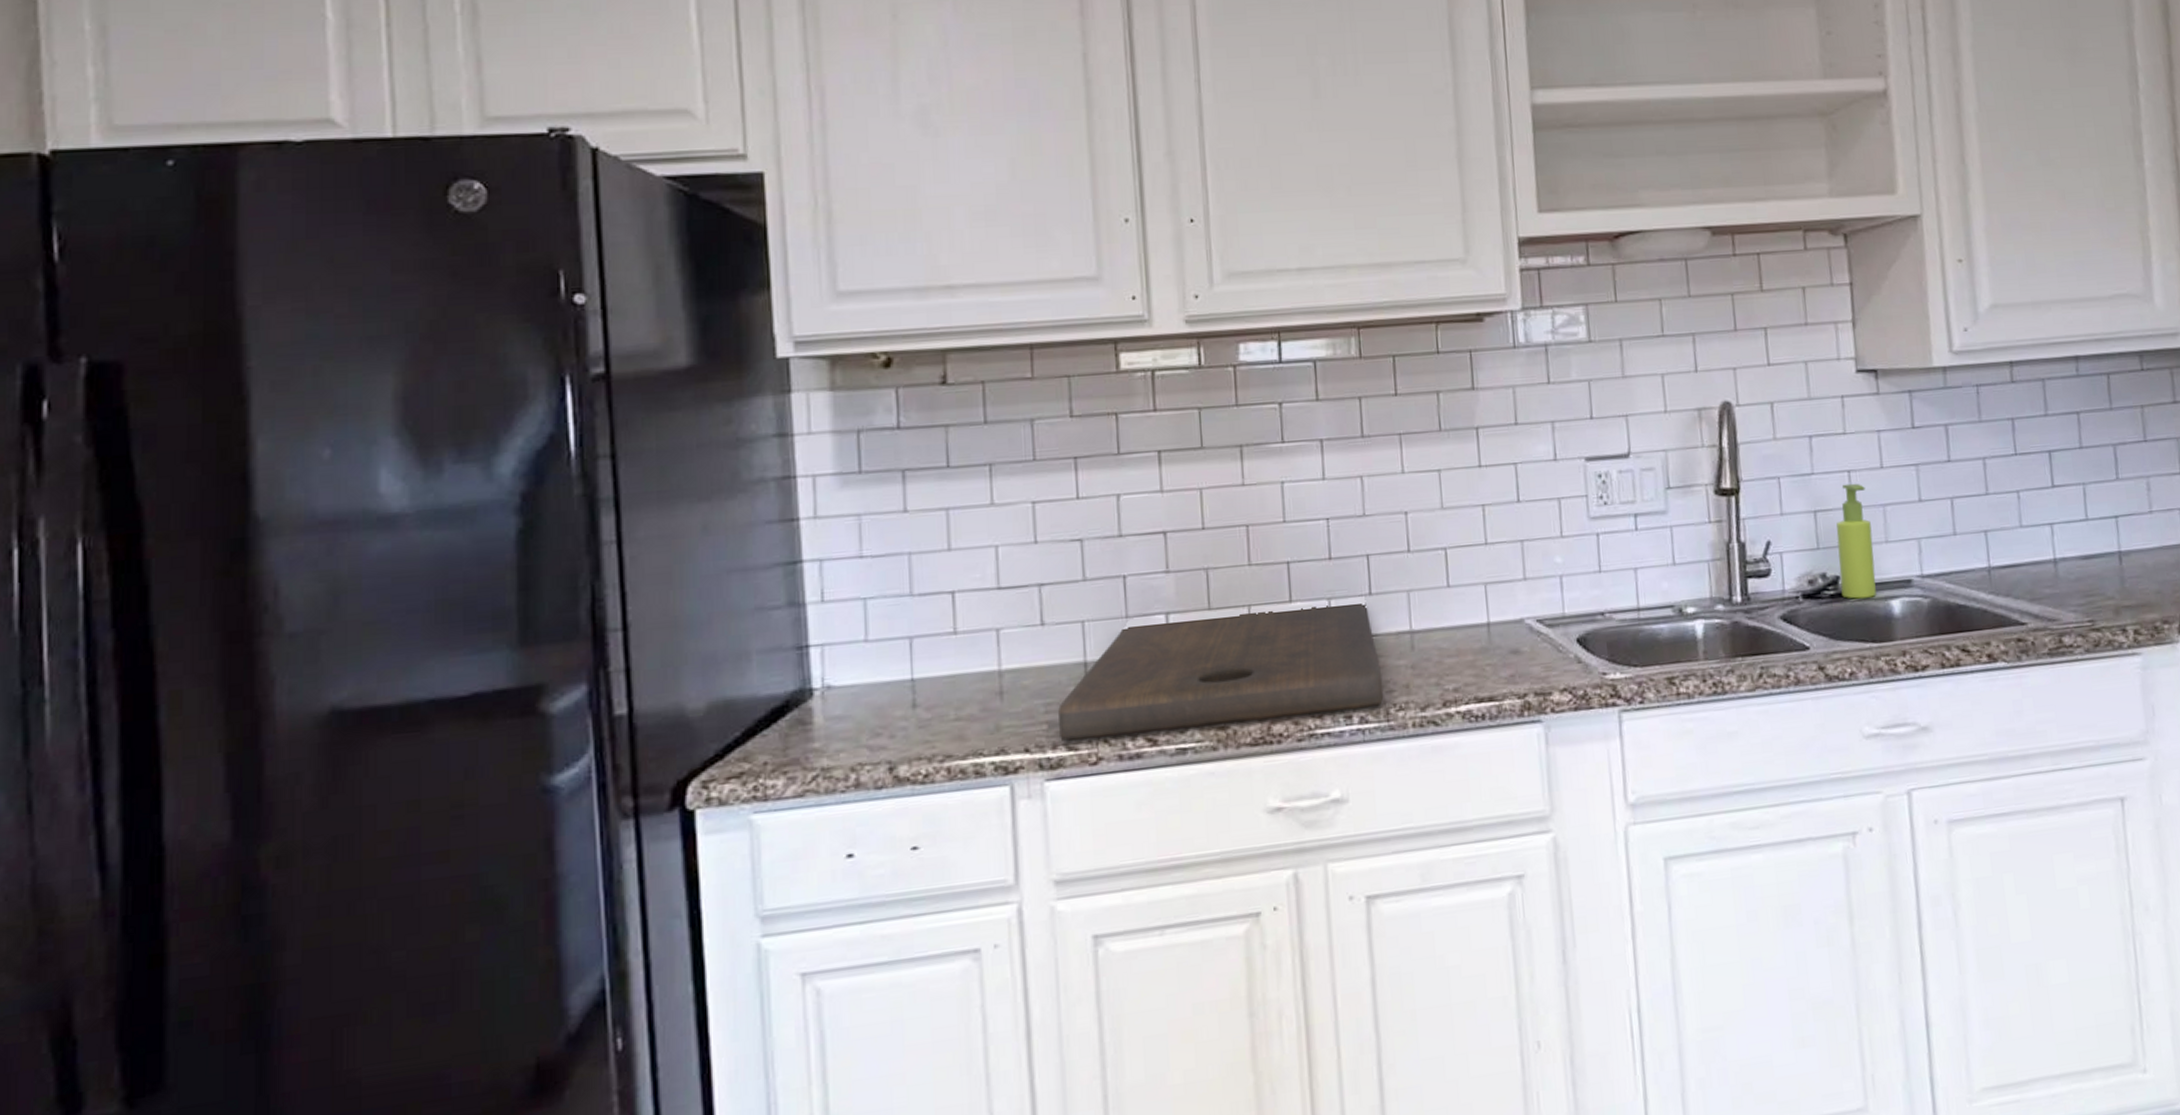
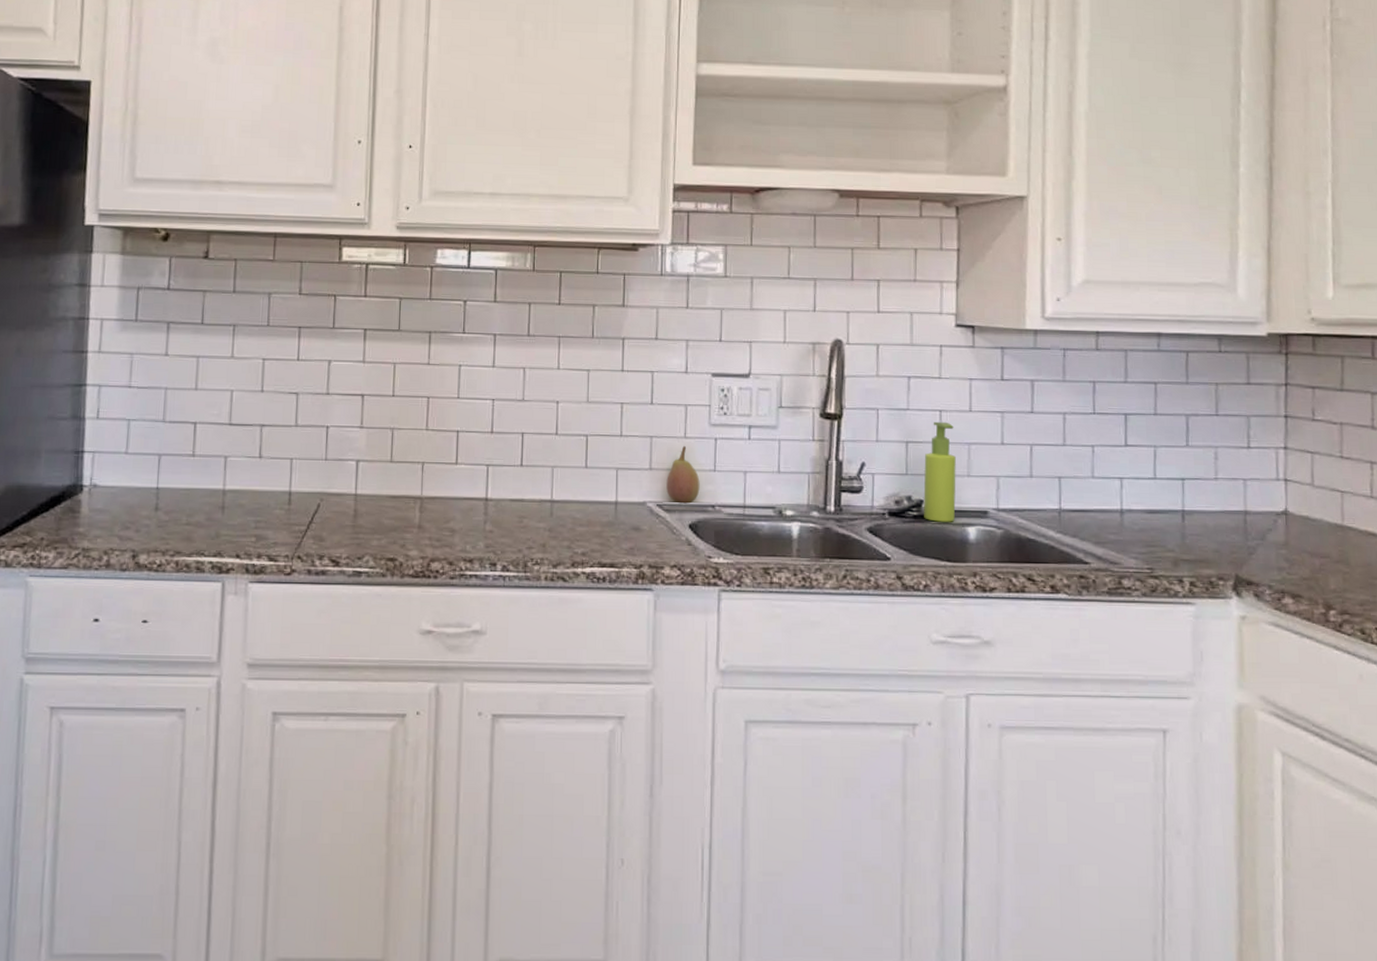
cutting board: present [1058,602,1384,741] -> none [264,468,524,559]
fruit: none [1545,546,1585,616] -> present [666,445,700,504]

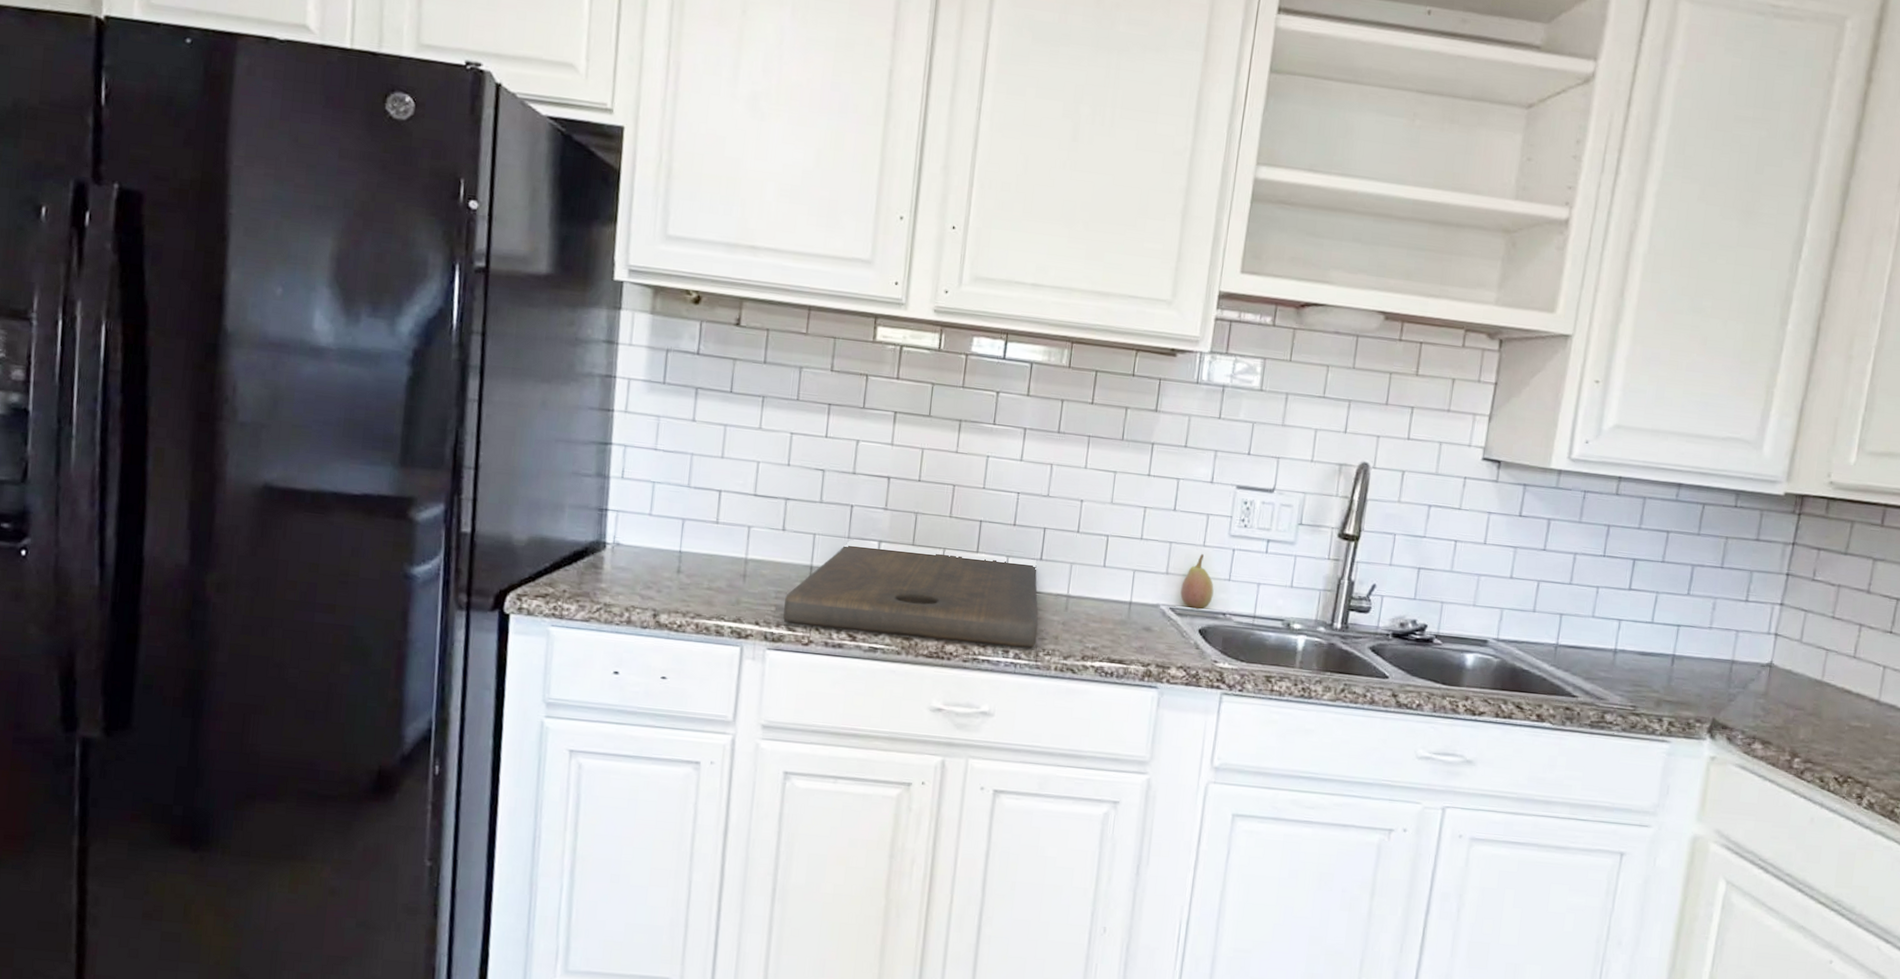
cutting board: none [264,468,524,559] -> present [783,546,1039,648]
soap dispenser: present [923,421,956,522] -> none [1426,551,1467,648]

